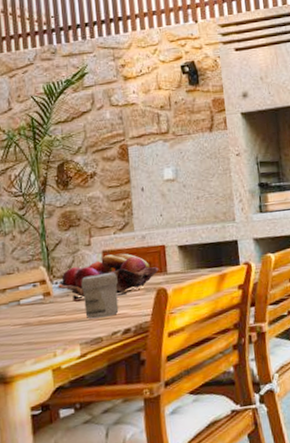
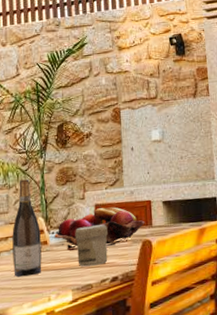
wine bottle: none [10,225,46,332] -> present [12,179,42,277]

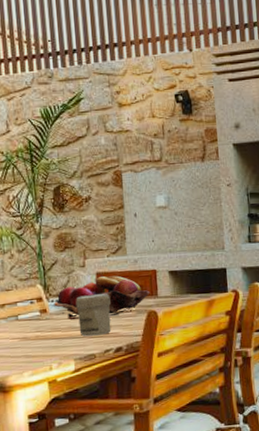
wine bottle: present [12,179,42,277] -> none [8,244,42,345]

